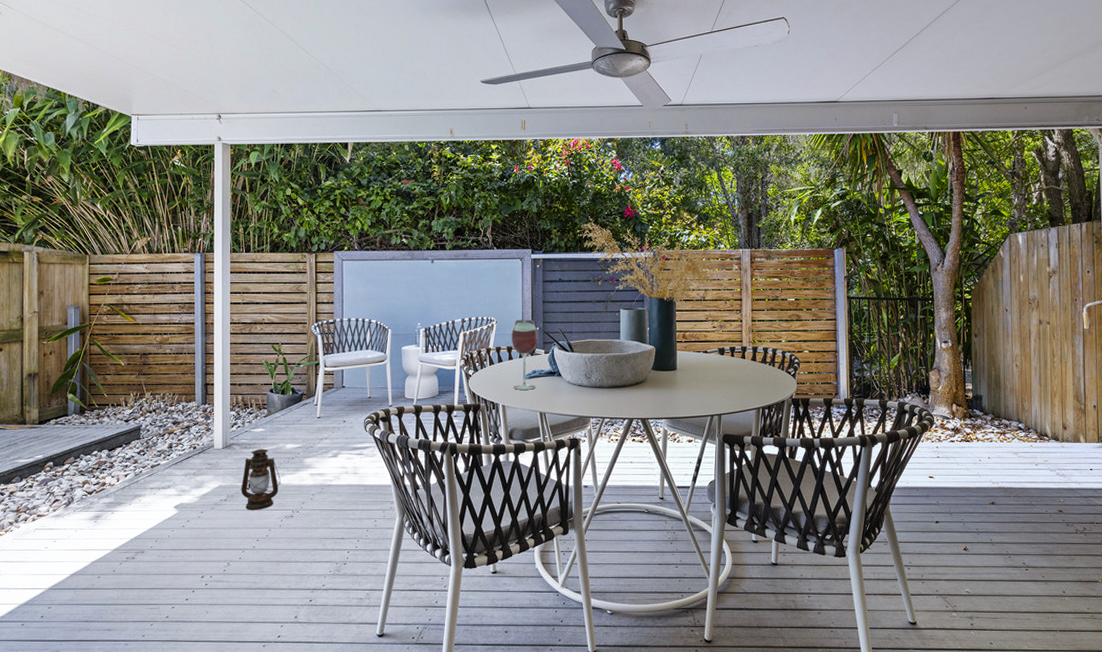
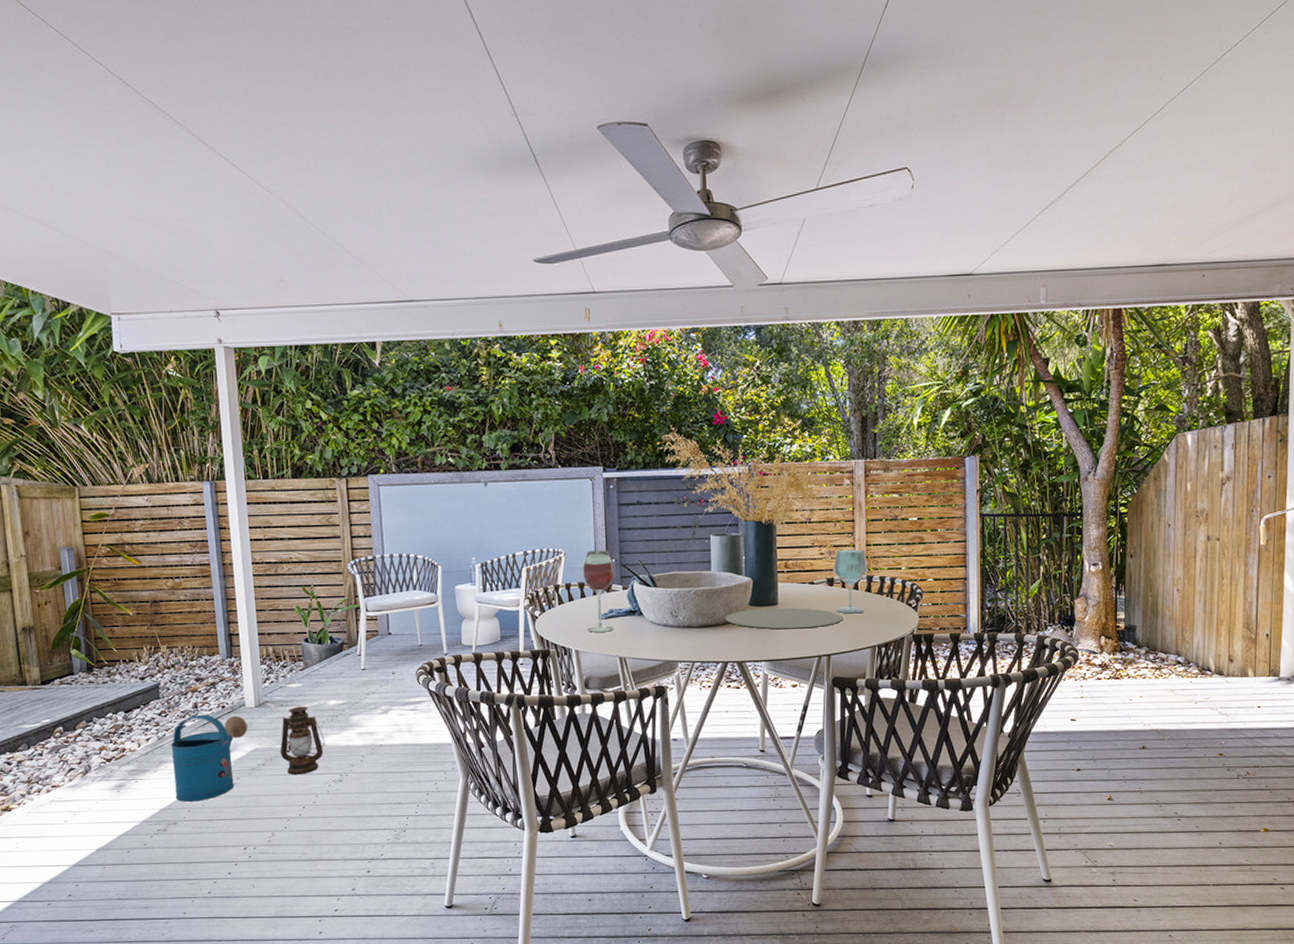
watering can: none [145,454,214,532] -> present [170,714,248,802]
placemat: none [630,372,732,391] -> present [724,607,843,630]
wine glass: none [723,324,753,379] -> present [832,549,868,614]

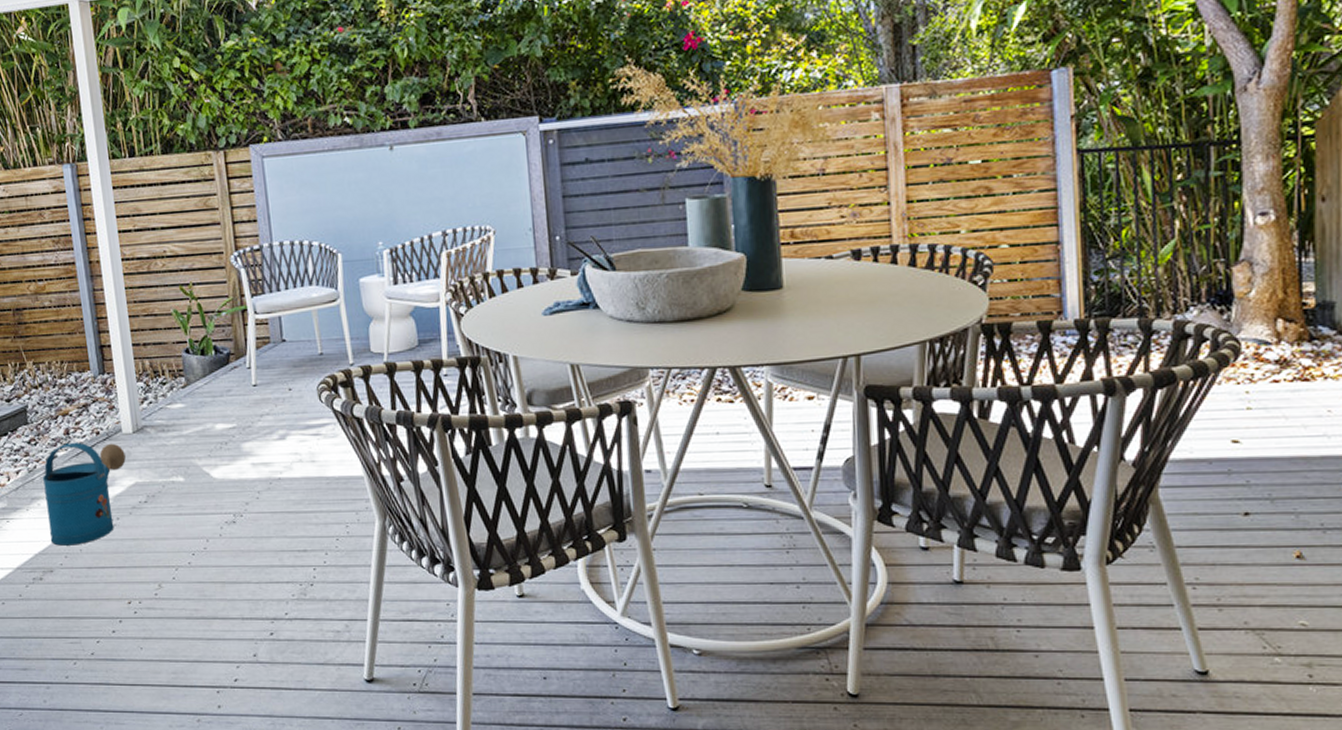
lantern: present [280,706,325,775] -> none [163,431,214,515]
wineglass: present [582,550,614,632] -> none [517,225,561,333]
placemat: present [724,607,843,630] -> none [709,291,877,322]
wine glass: present [832,549,868,614] -> none [859,208,911,298]

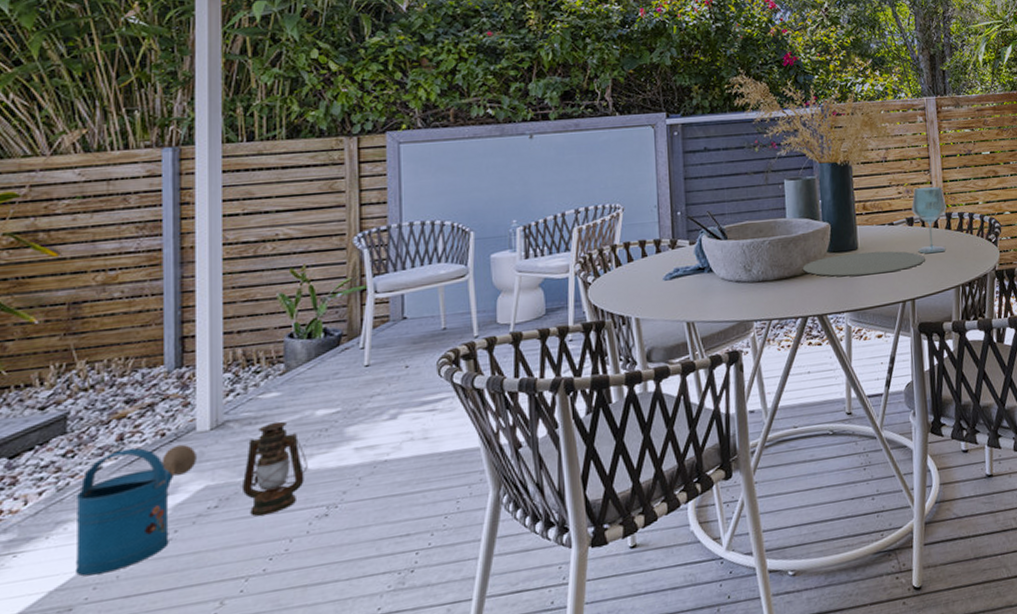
lantern: none [163,431,214,515] -> present [241,421,308,516]
placemat: none [709,291,877,322] -> present [802,251,925,277]
wine glass: none [859,208,911,298] -> present [911,186,947,254]

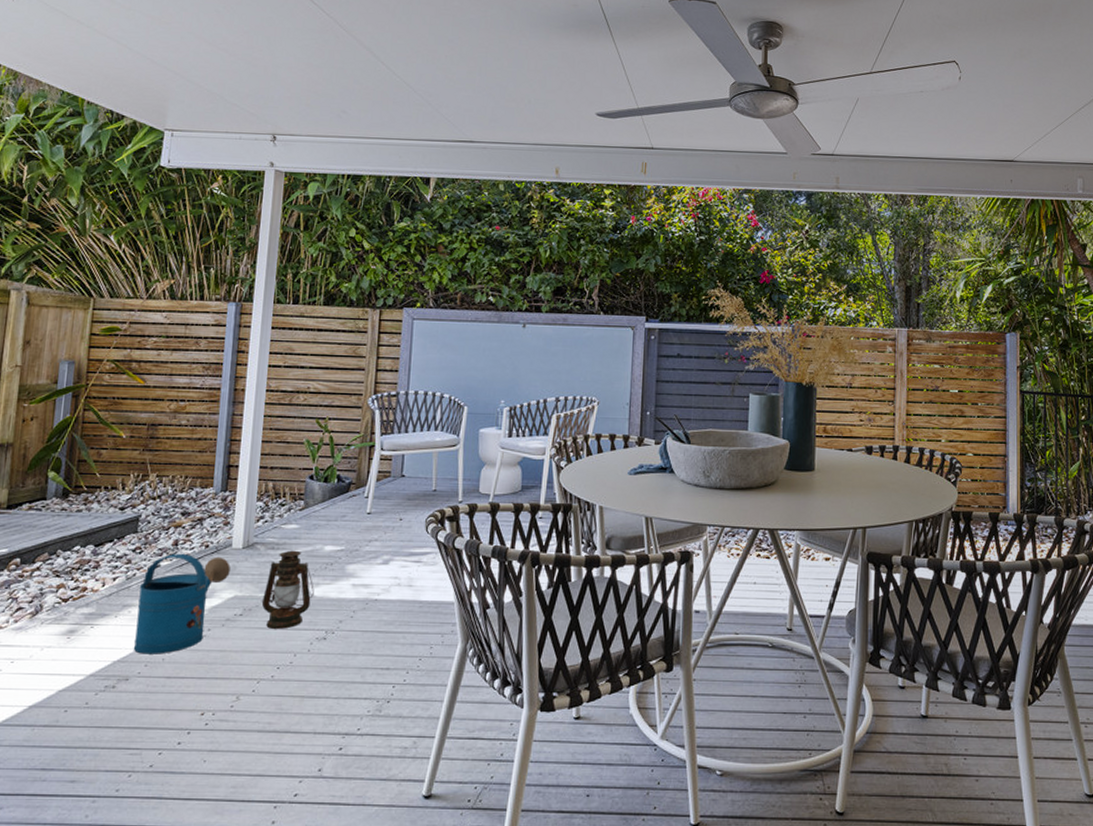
placemat: present [802,251,925,277] -> none [758,473,880,498]
wine glass: present [911,186,947,254] -> none [871,417,908,485]

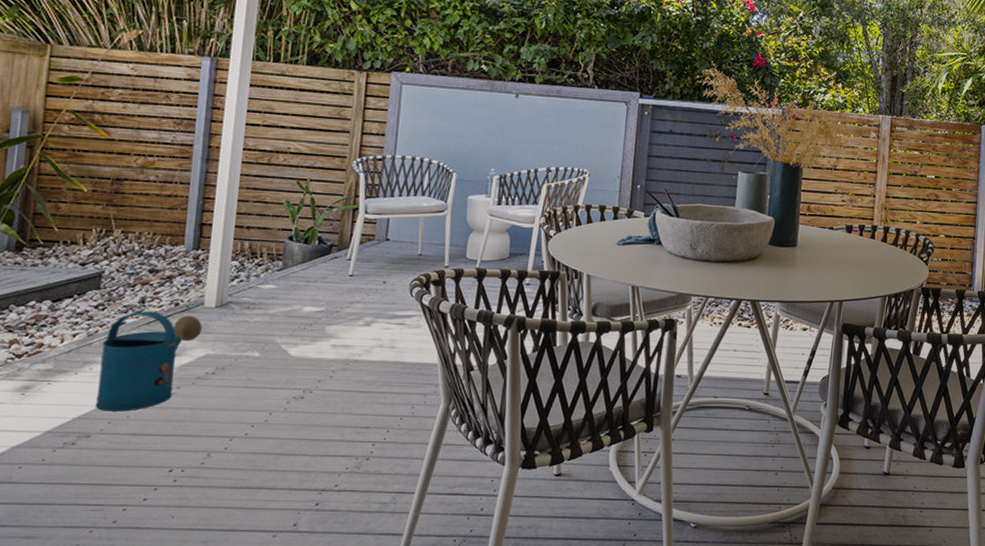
lantern: present [261,550,314,629] -> none [235,310,292,388]

